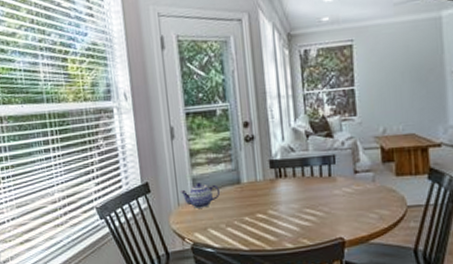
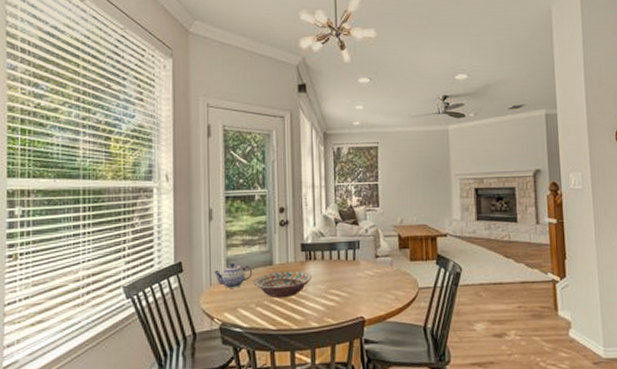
decorative bowl: none [221,189,283,219] -> present [253,271,312,299]

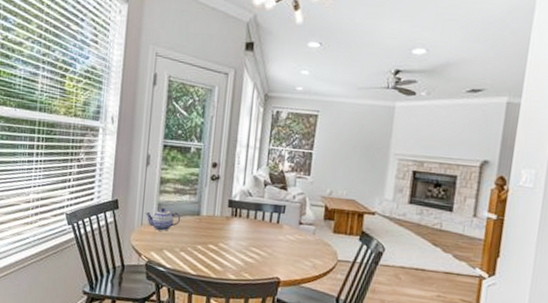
decorative bowl: present [253,271,312,299] -> none [180,222,235,248]

